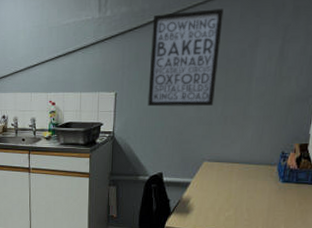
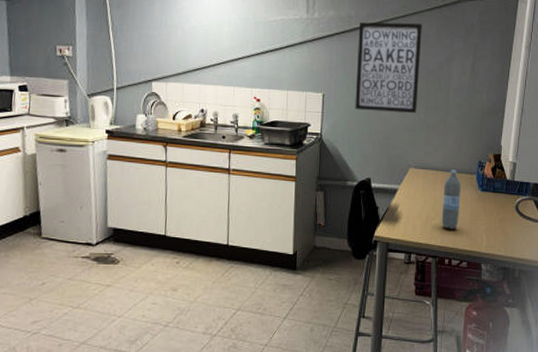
water bottle: none [235,161,259,220] -> present [441,169,461,229]

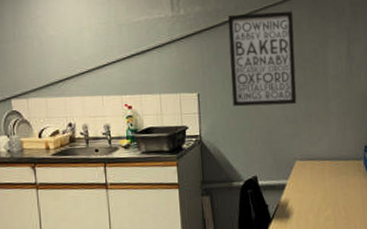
water bottle: present [441,169,461,229] -> none [332,157,351,219]

